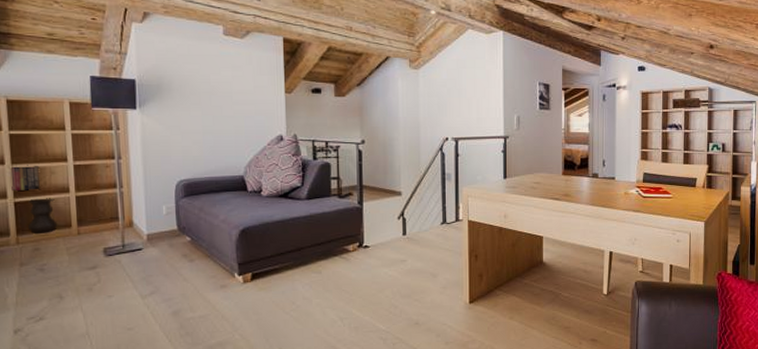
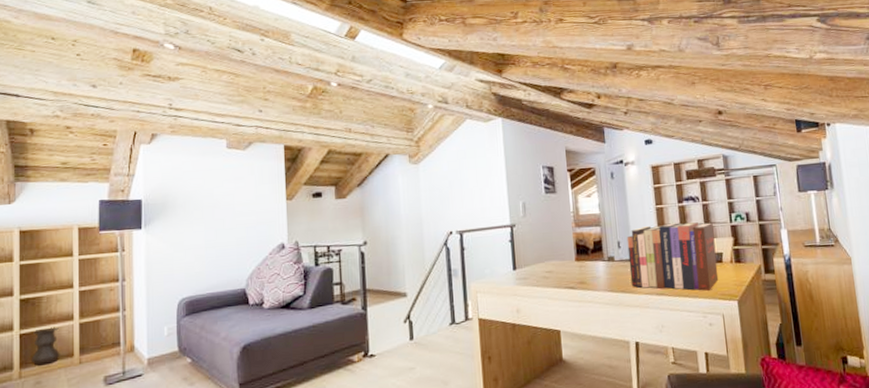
books: present [9,165,40,190] -> none [17,294,45,322]
books: none [611,147,693,211] -> present [626,222,719,291]

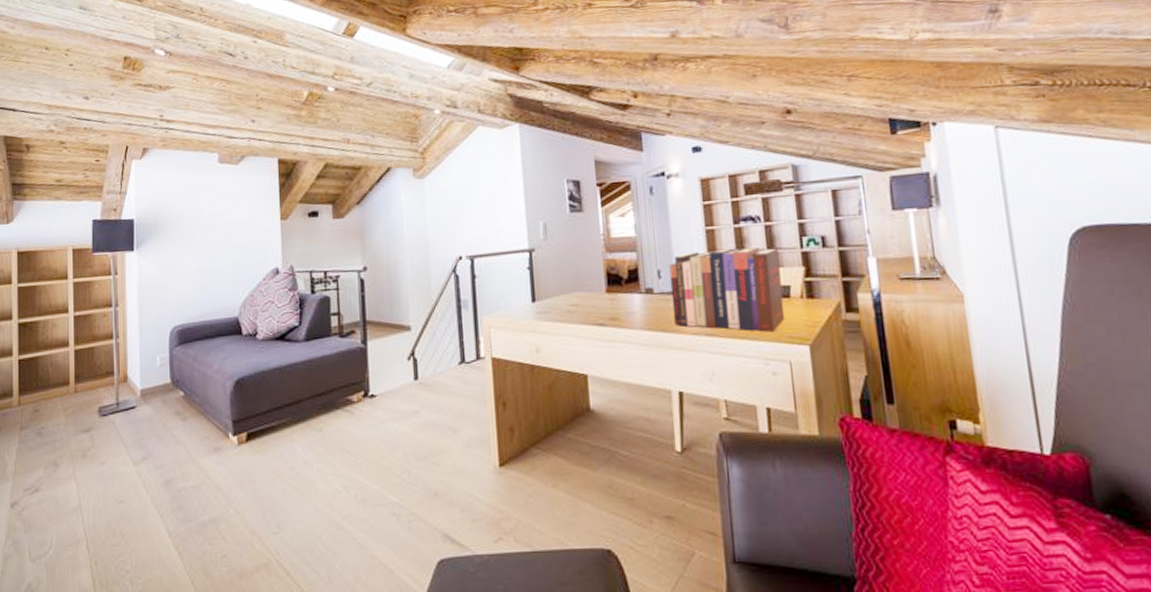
vase: present [32,328,60,367] -> none [30,354,57,395]

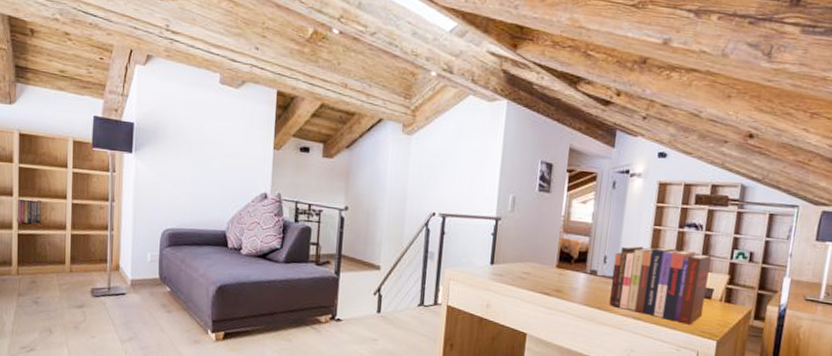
books: none [16,318,42,347] -> present [16,197,41,224]

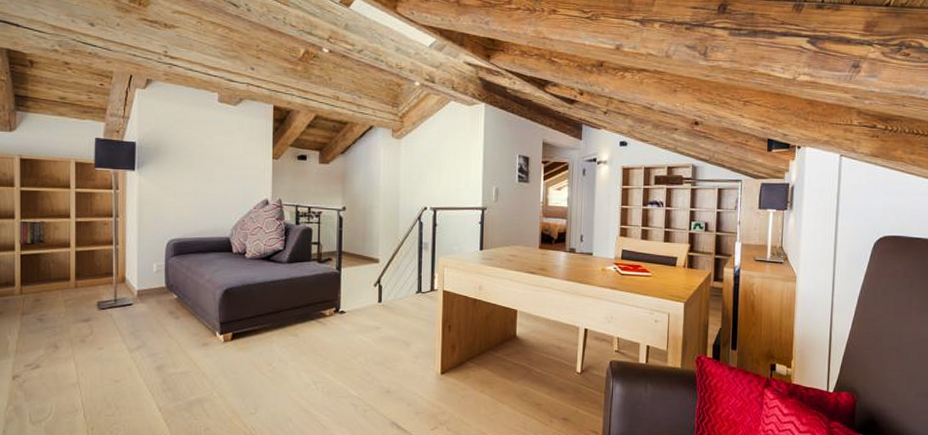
books: present [608,245,712,325] -> none [588,224,674,290]

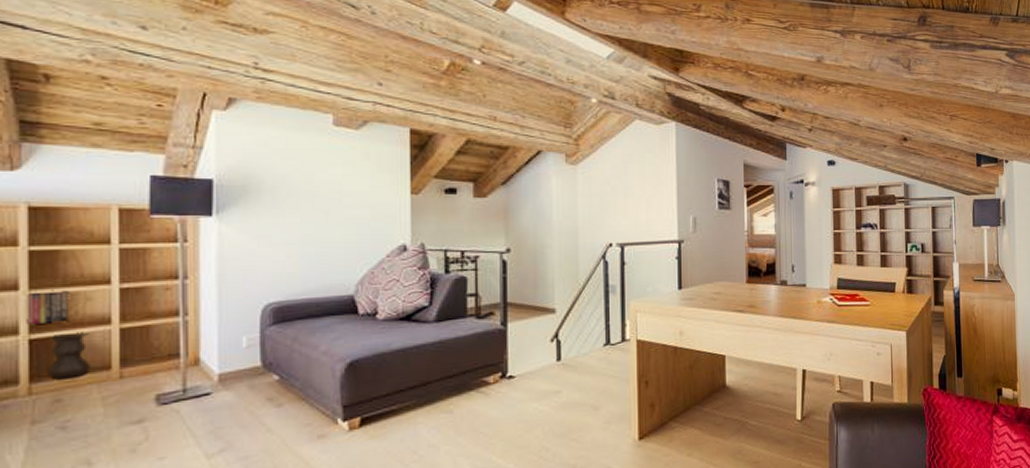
vase: none [32,253,58,286] -> present [48,333,91,381]

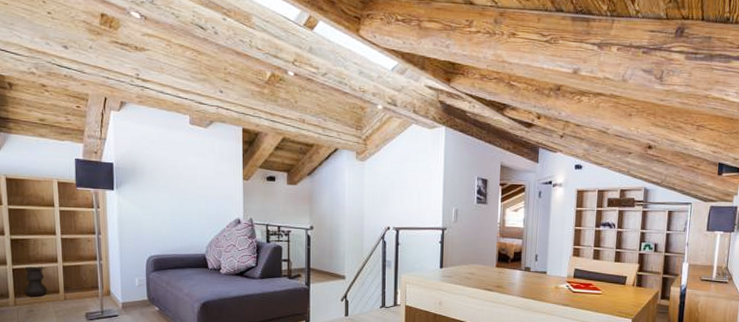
books: present [24,289,68,324] -> none [8,236,33,259]

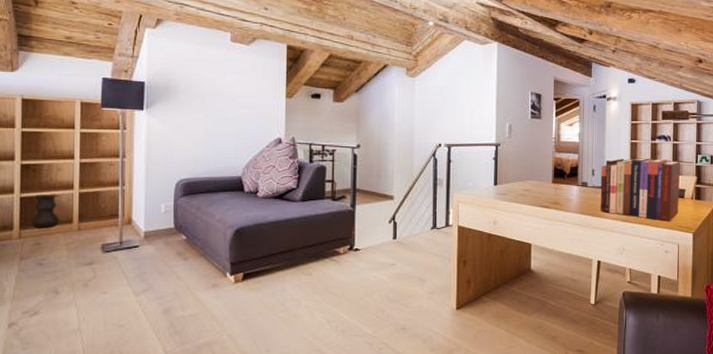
books: none [541,244,624,307] -> present [600,158,681,222]

